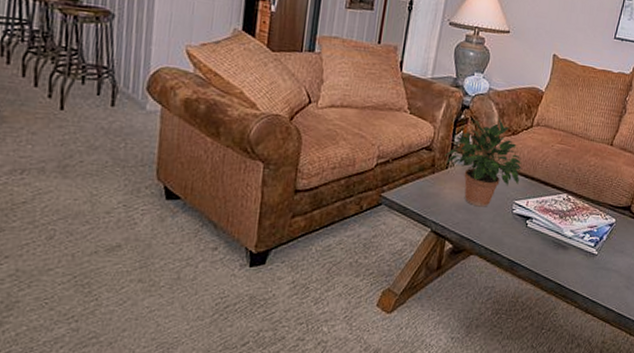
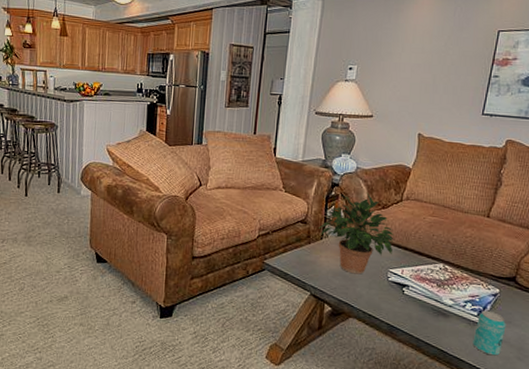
beverage can: none [588,240,619,286] -> present [473,310,506,356]

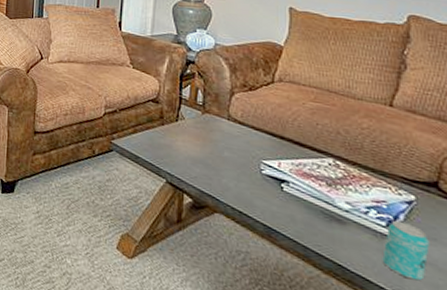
potted plant: present [319,192,394,275] -> none [173,71,266,164]

